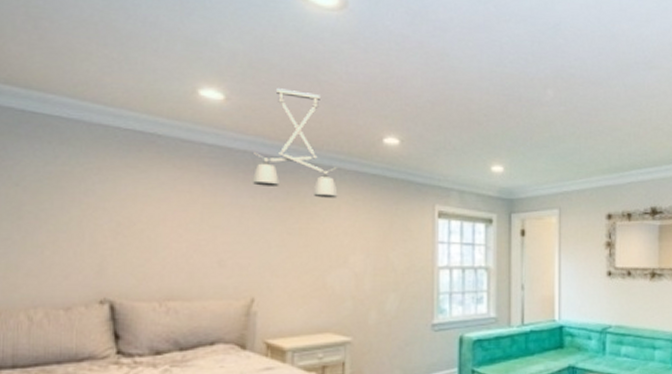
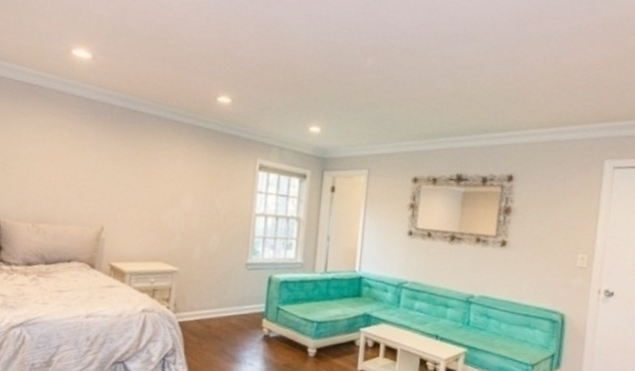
ceiling light fixture: present [253,88,338,198] -> none [109,50,177,147]

